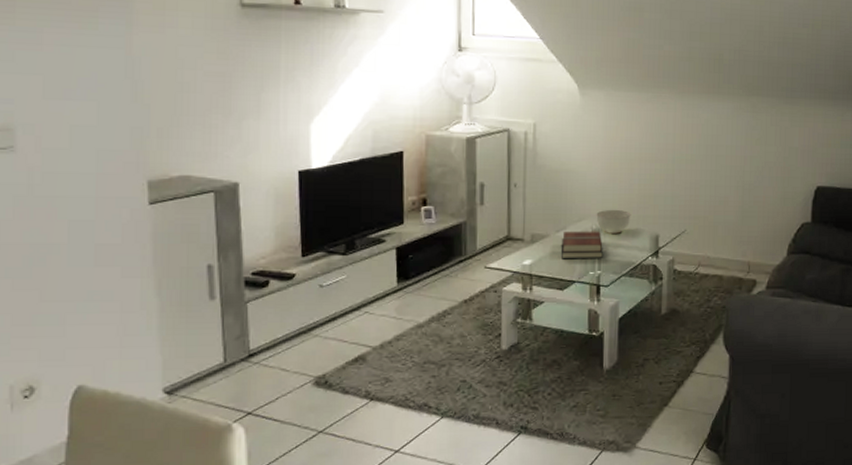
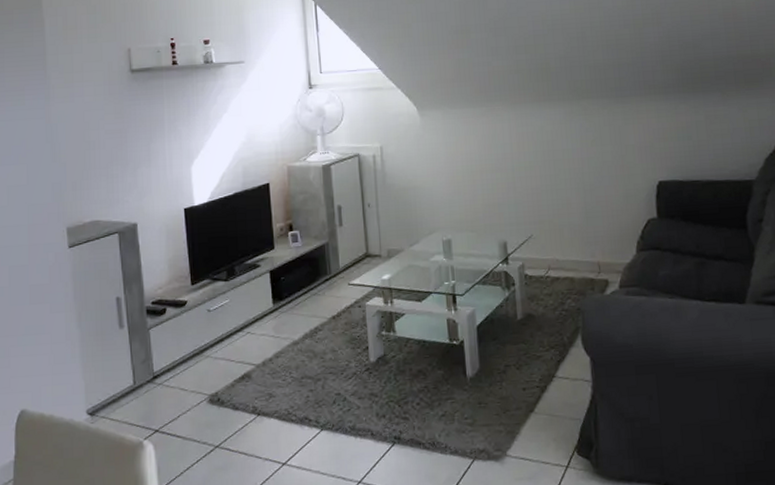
books: present [560,231,604,259] -> none [415,242,457,272]
bowl: present [596,210,631,234] -> none [445,221,479,244]

